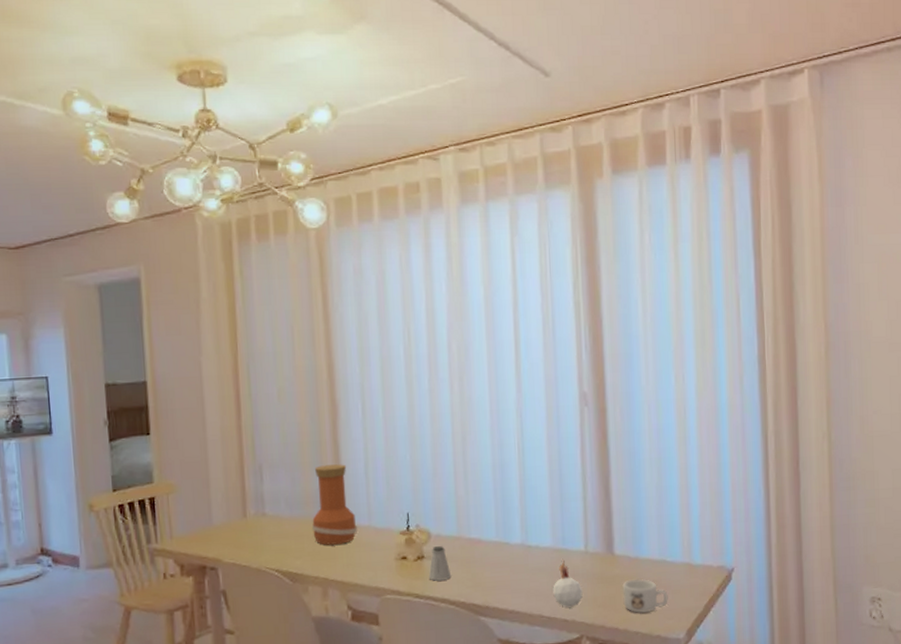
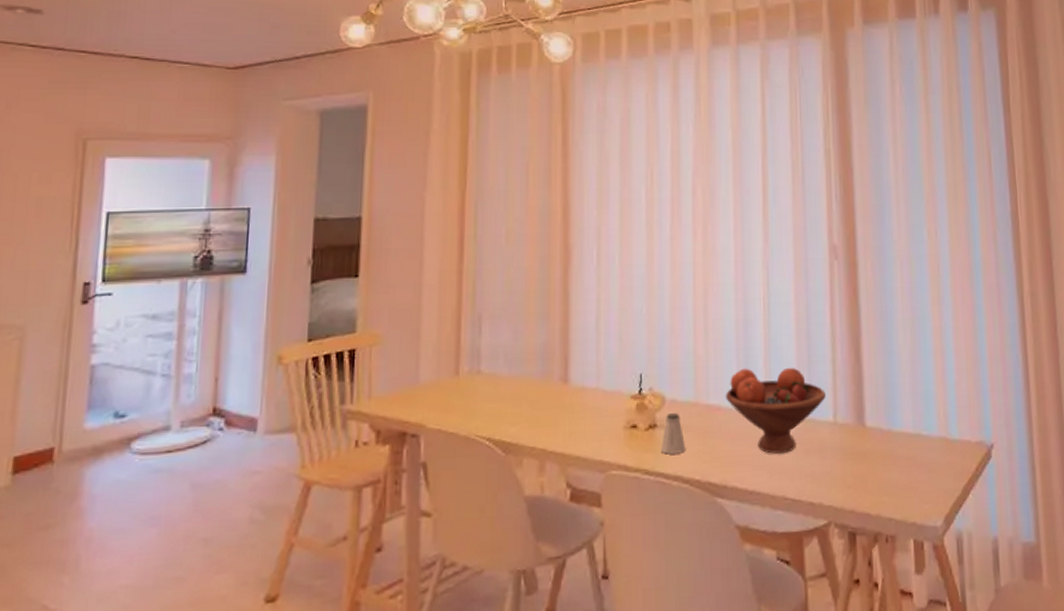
vase: present [312,464,357,545] -> none [533,316,583,410]
fruit bowl: none [485,504,577,579] -> present [725,367,826,454]
candle: present [553,558,583,608] -> none [798,430,831,489]
mug: present [622,579,668,614] -> none [874,456,924,497]

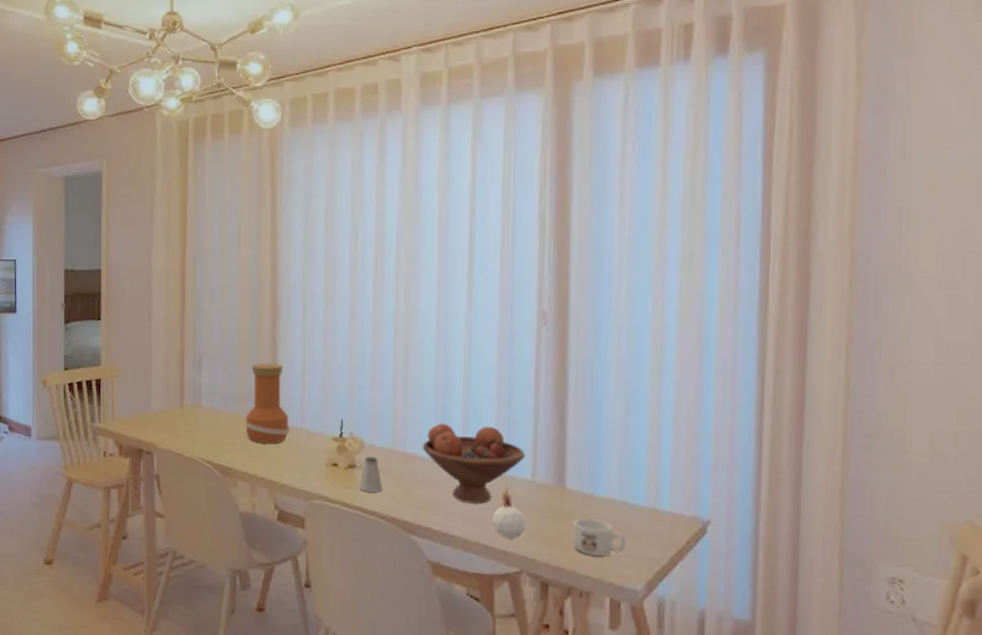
vase: none [533,316,583,410] -> present [245,363,289,444]
candle: none [798,430,831,489] -> present [492,485,526,540]
mug: none [874,456,924,497] -> present [572,518,627,557]

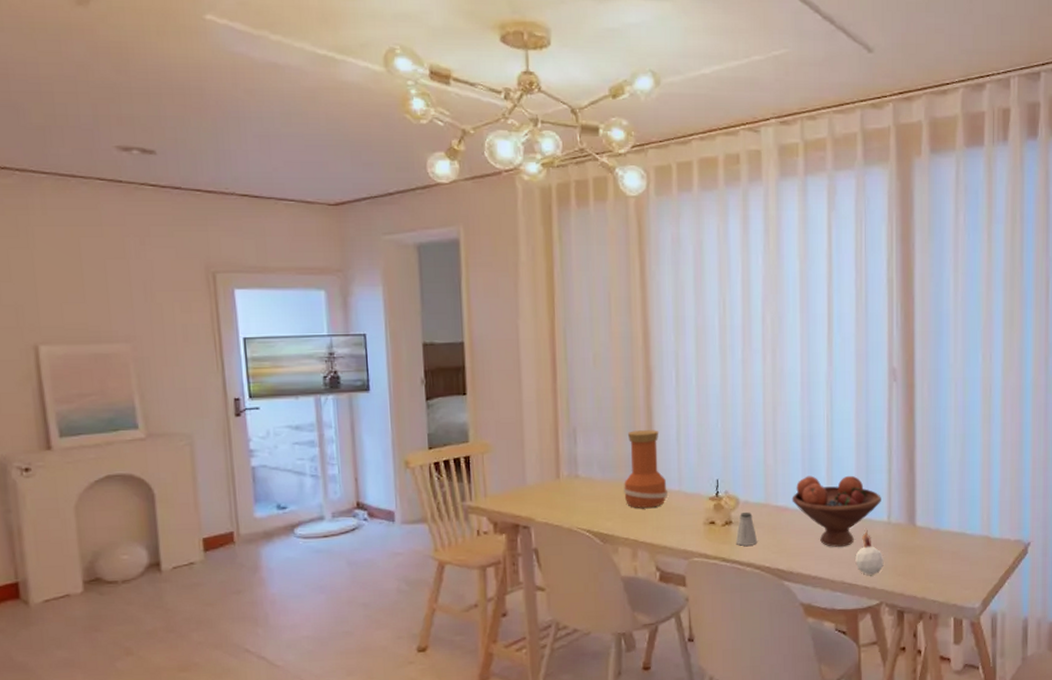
mug: present [572,518,627,557] -> none [922,550,966,583]

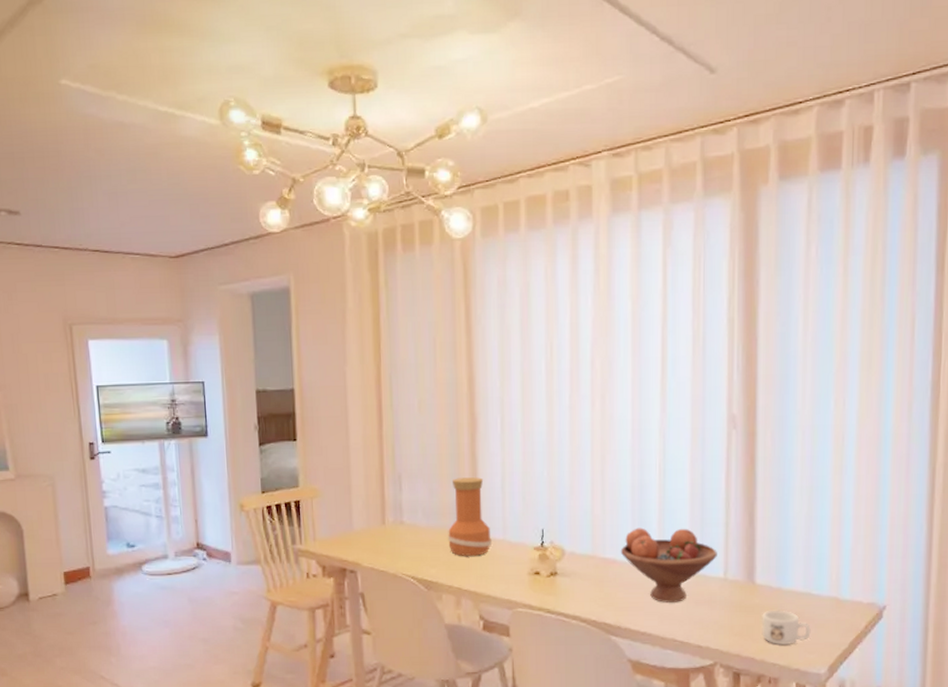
saltshaker: present [735,512,758,546] -> none [561,564,584,598]
candle: present [855,528,884,576] -> none [688,584,719,634]
mug: none [922,550,966,583] -> present [761,611,811,646]

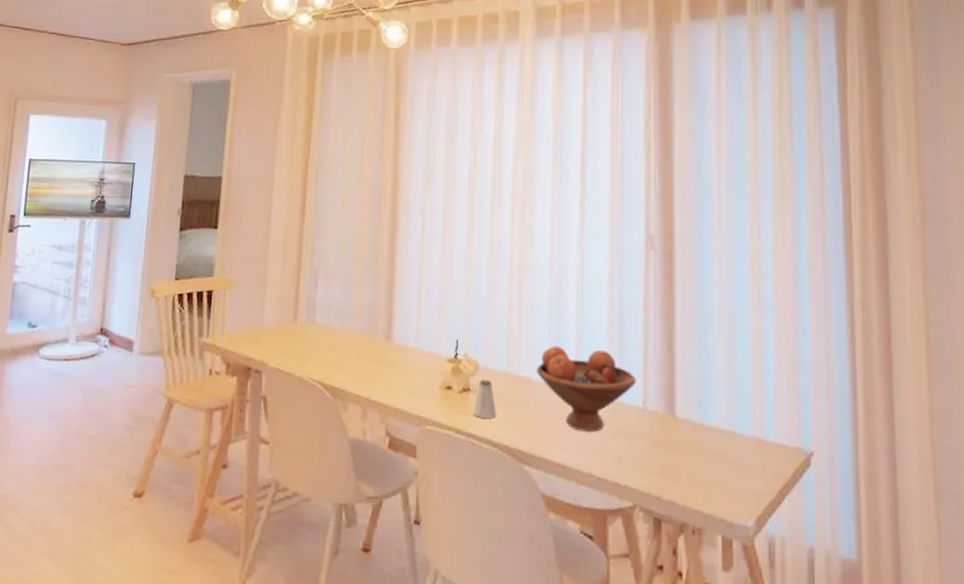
vase: present [448,477,492,556] -> none [359,279,404,364]
saltshaker: none [561,564,584,598] -> present [472,380,497,419]
mug: present [761,611,811,646] -> none [683,448,736,490]

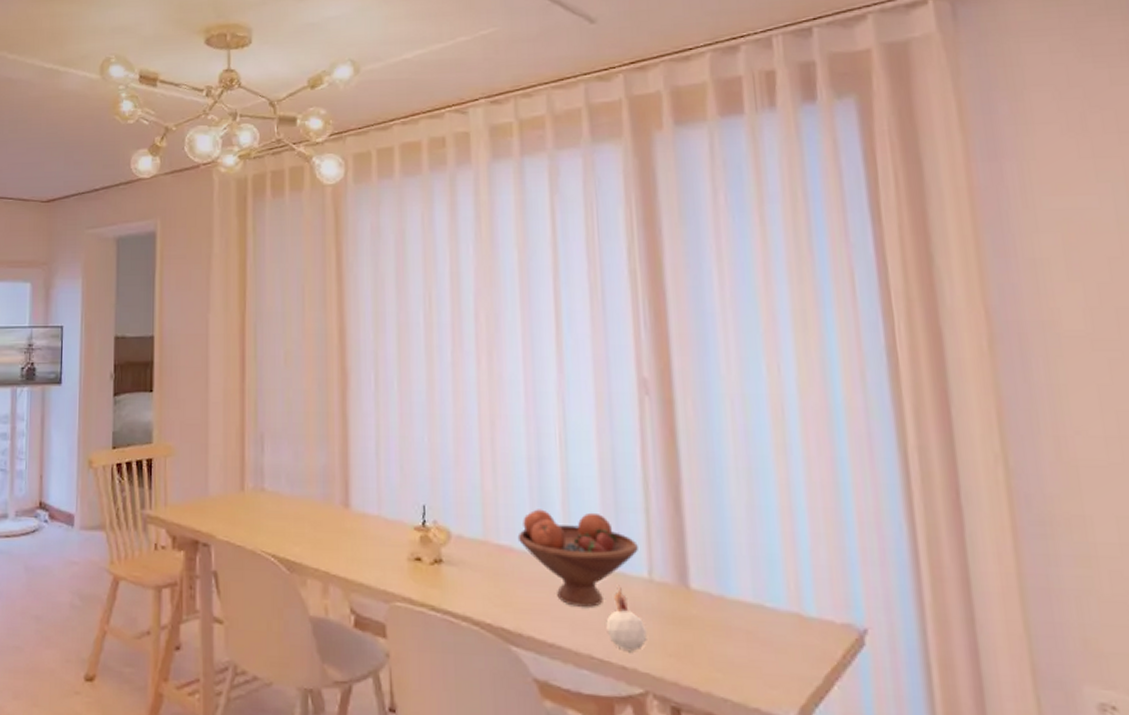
saltshaker: present [472,380,497,419] -> none [447,550,476,593]
candle: none [605,412,638,471] -> present [606,585,647,652]

